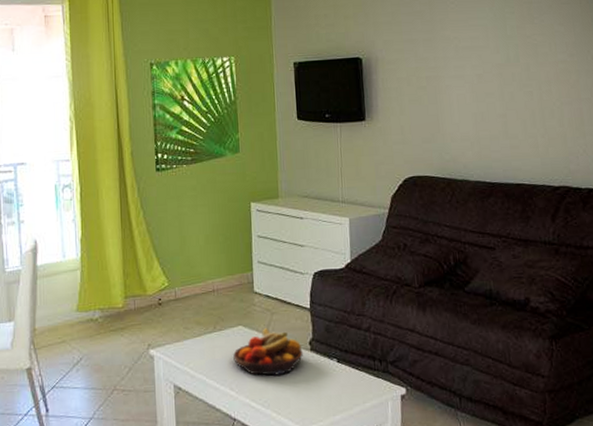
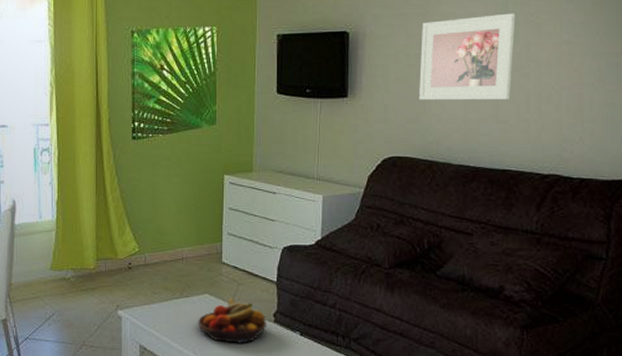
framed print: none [429,36,517,120] -> present [419,13,516,100]

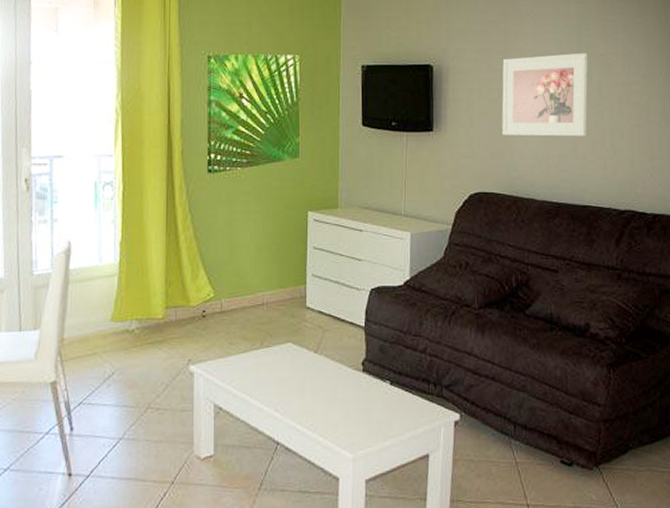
fruit bowl: present [198,297,268,343] -> none [280,345,356,397]

